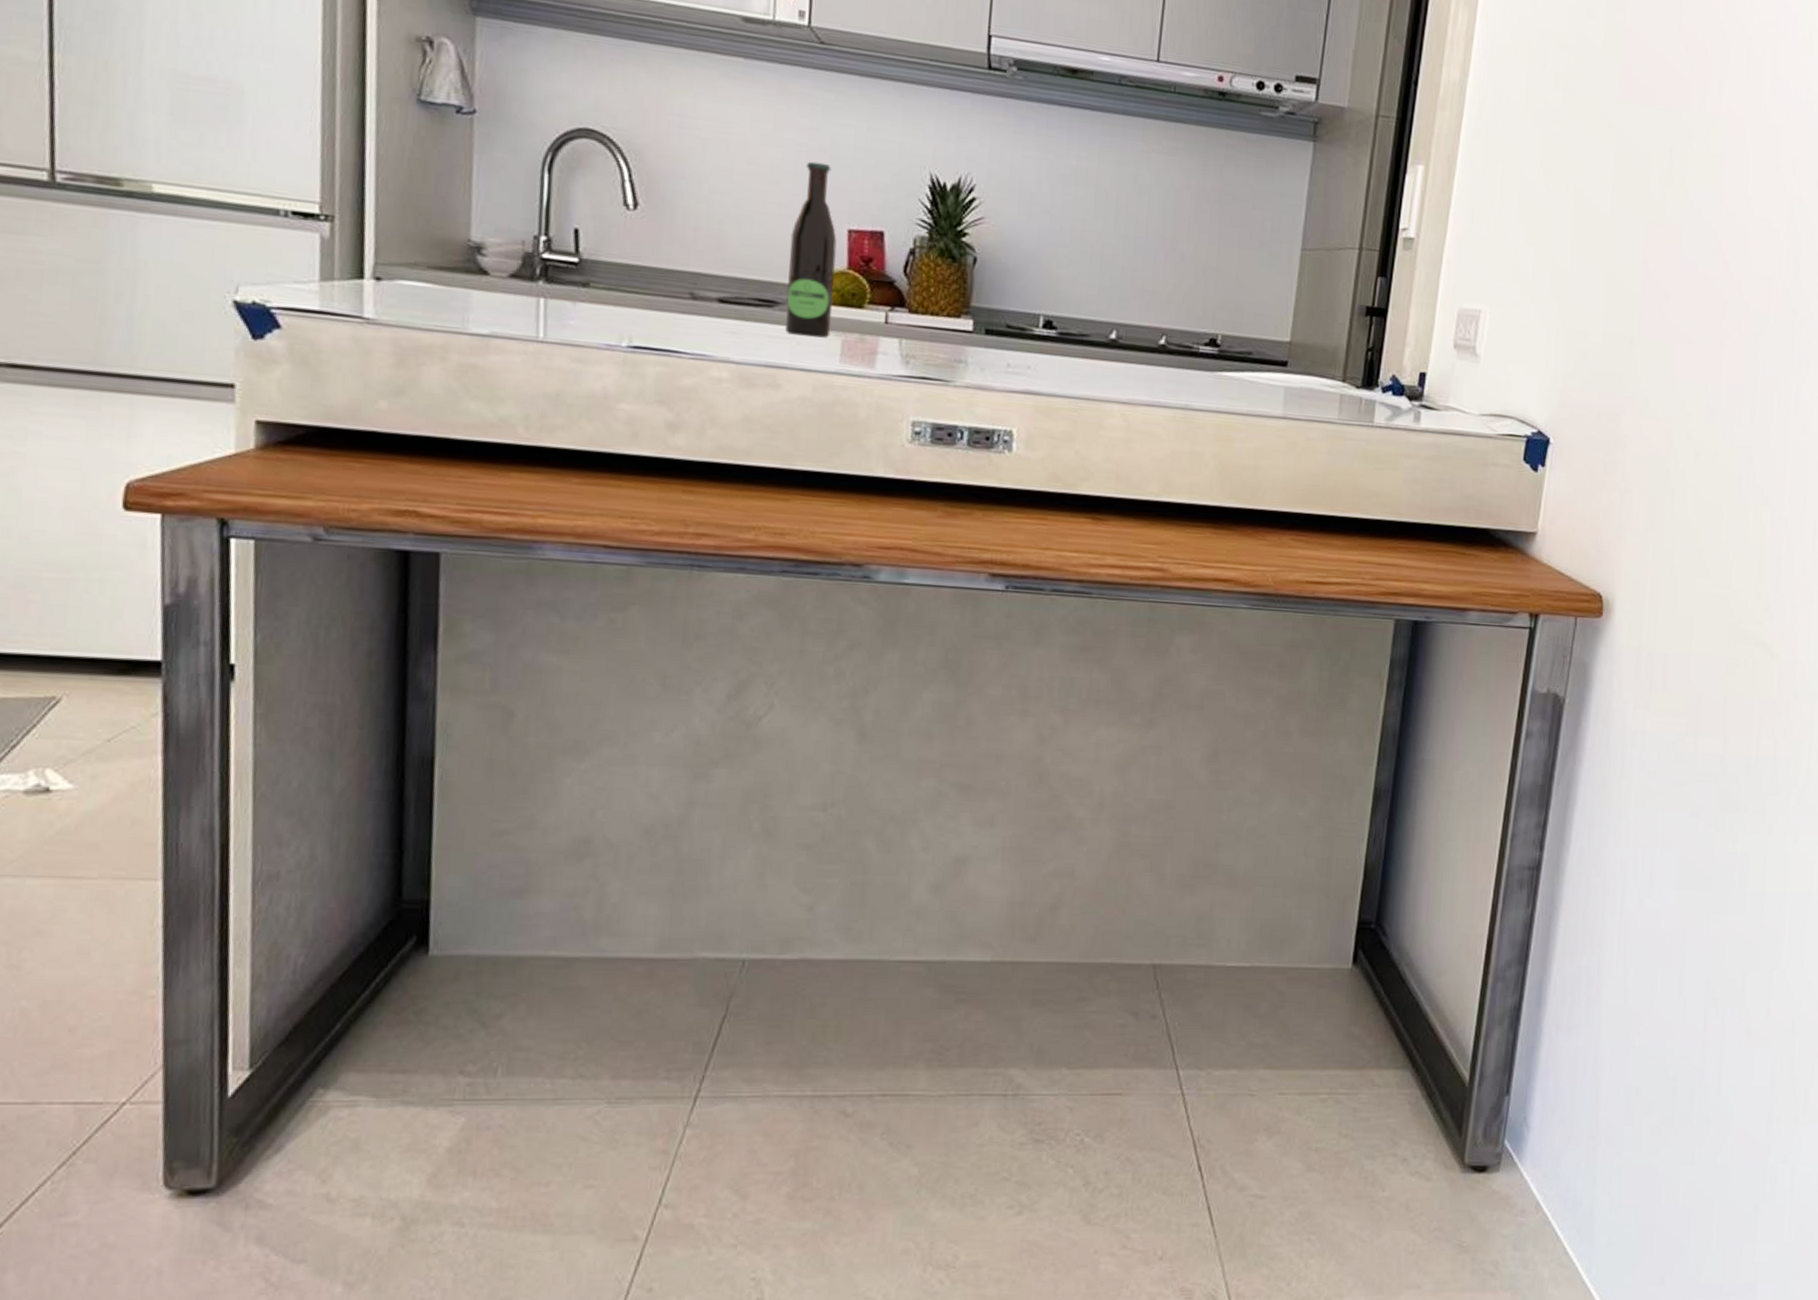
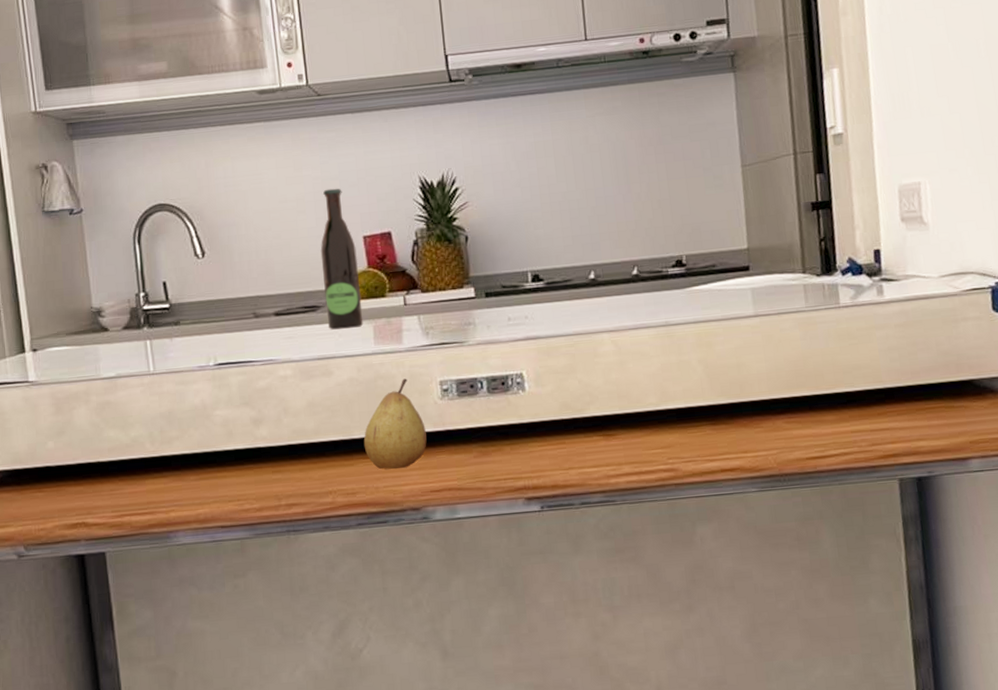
fruit: none [805,410,885,515] -> present [363,378,427,470]

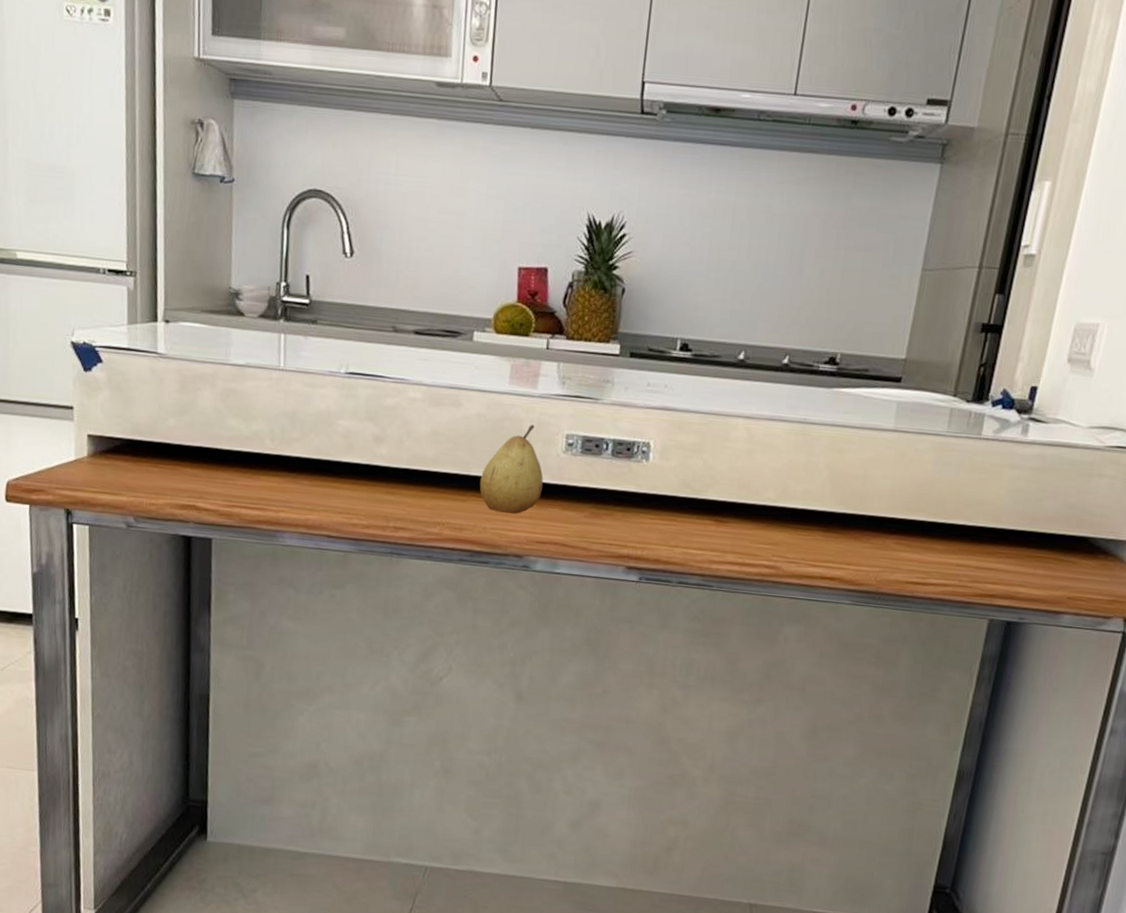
bottle: present [320,188,364,330] -> none [465,208,509,363]

